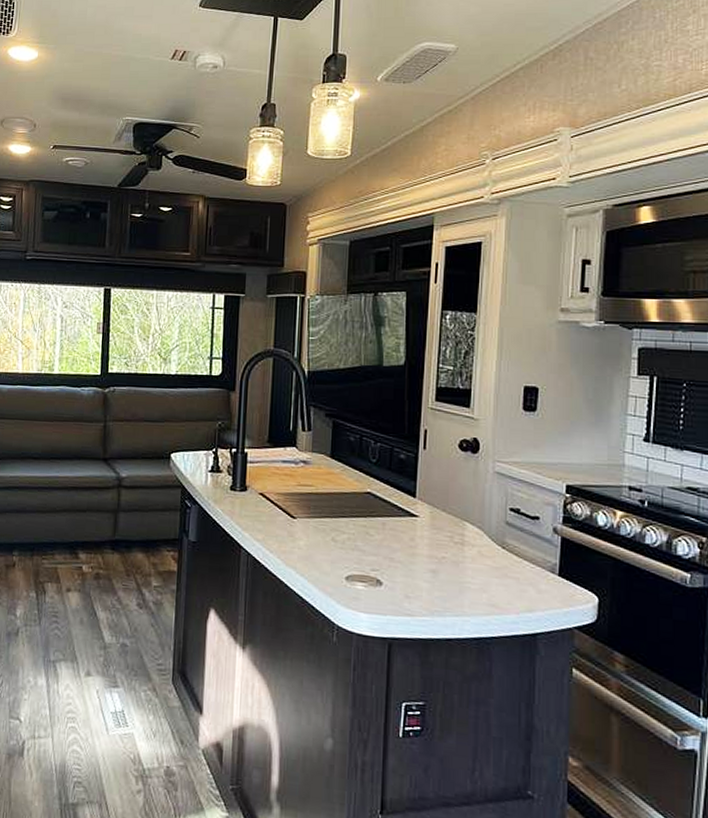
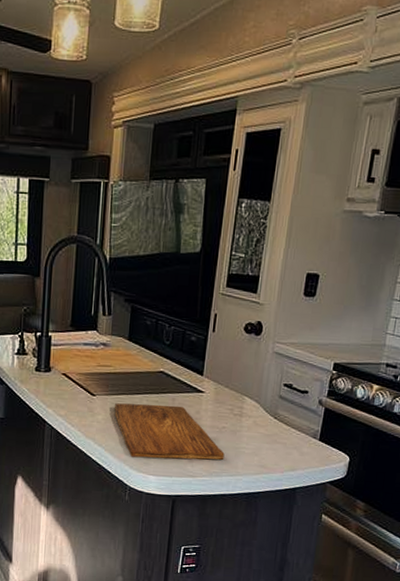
cutting board: none [318,527,447,596] -> present [114,403,225,460]

